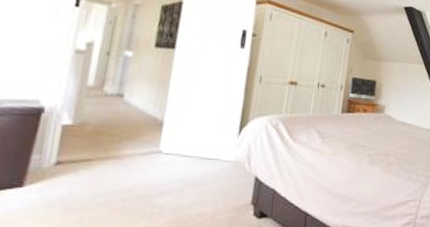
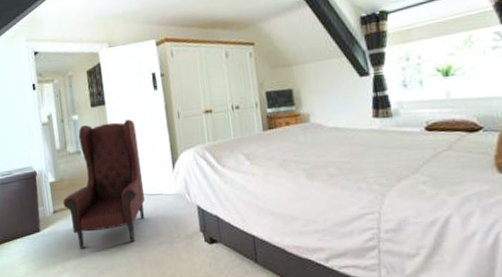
armchair: none [75,65,207,214] -> present [63,119,145,249]

